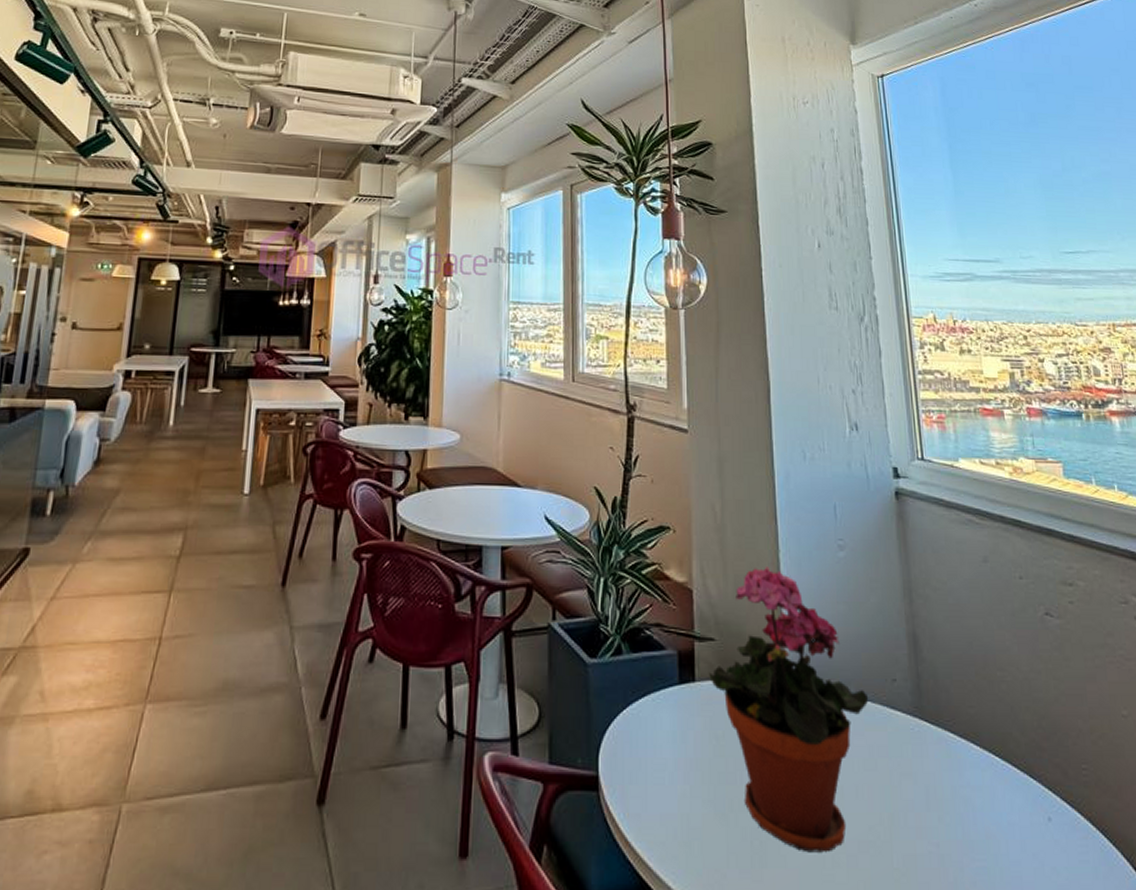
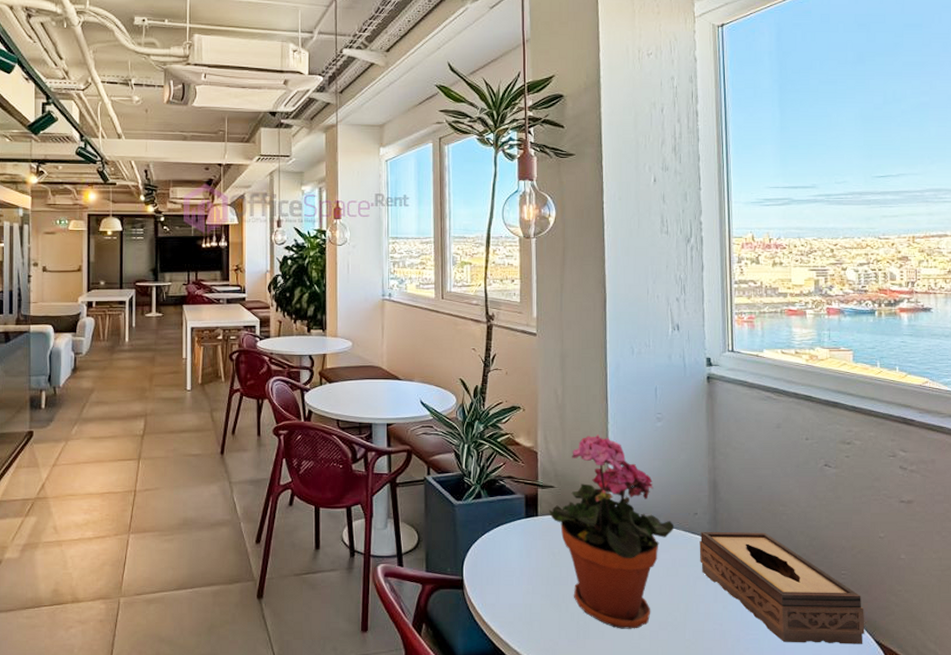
tissue box: none [901,707,1121,875] -> present [699,532,865,644]

